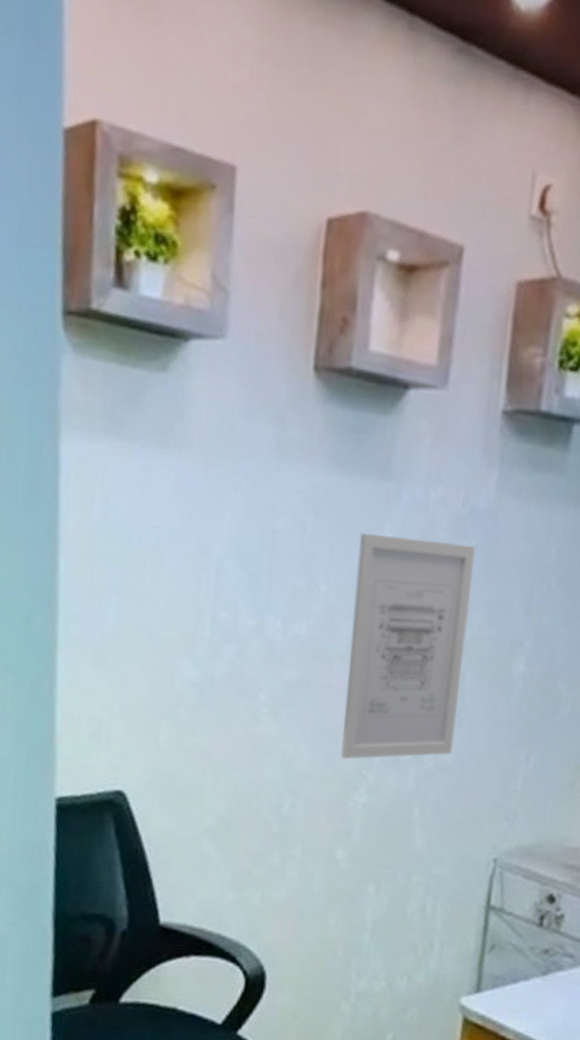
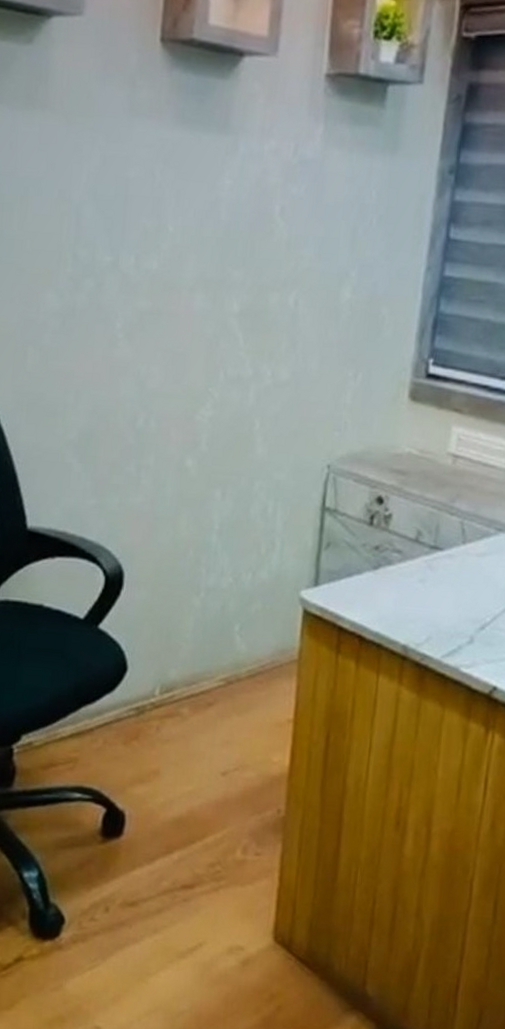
wall art: present [341,532,476,760] -> none [189,180,305,379]

